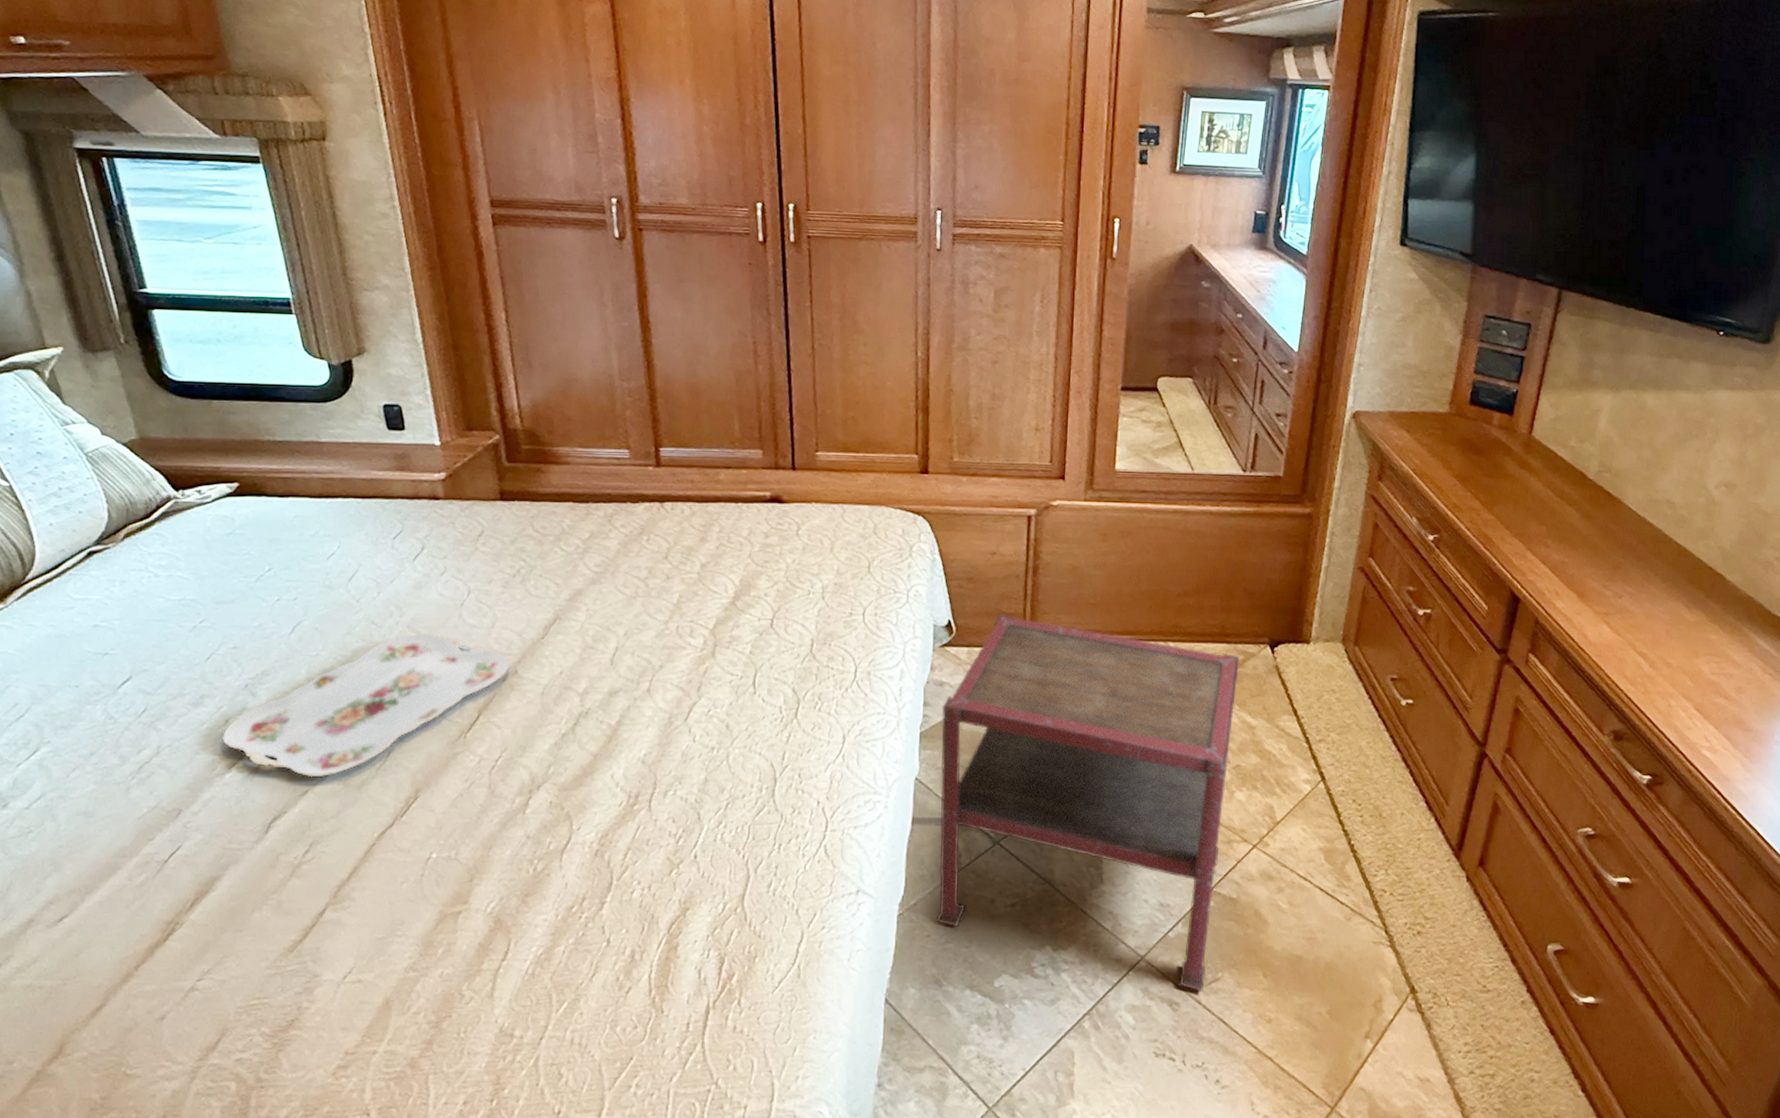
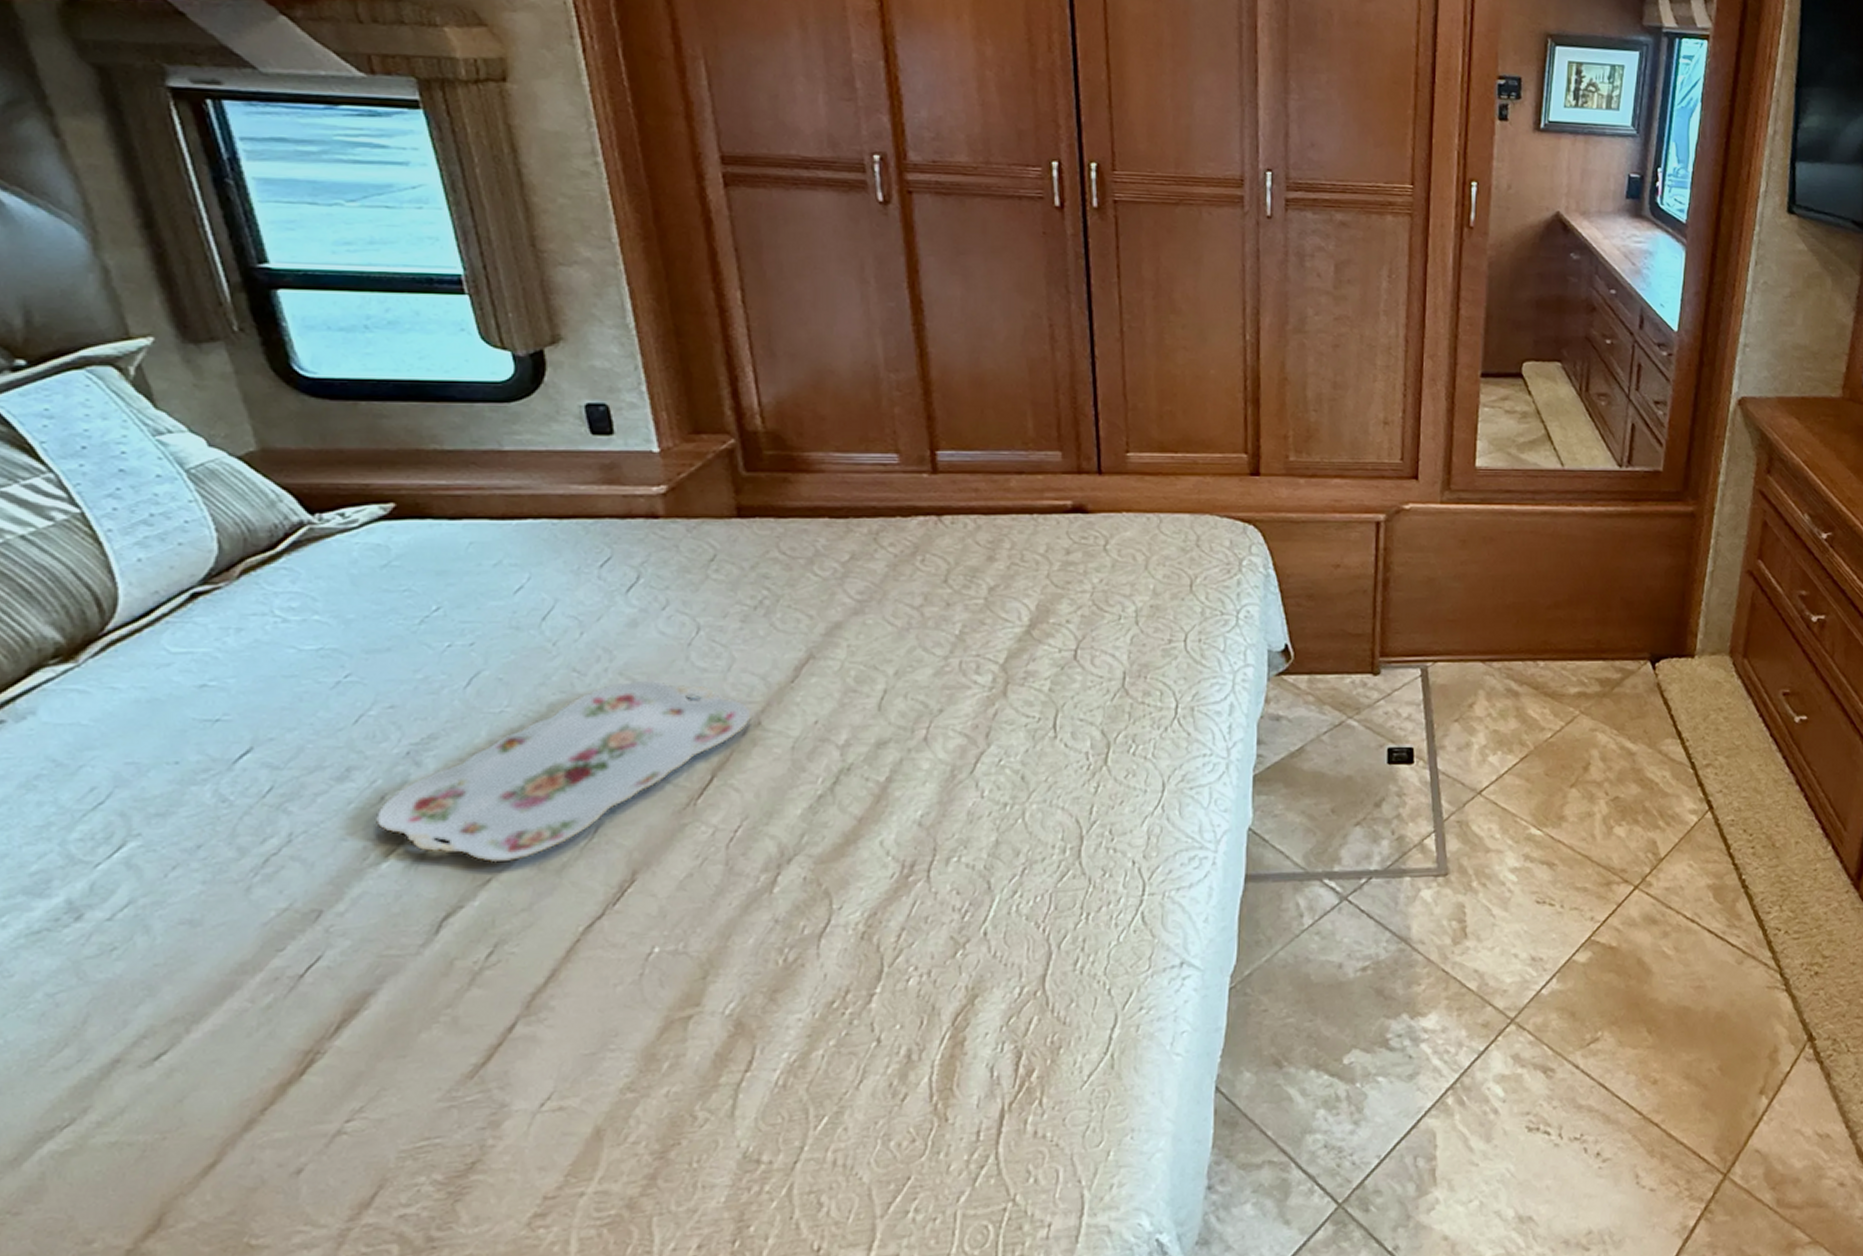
side table: present [936,613,1240,991] -> none [1274,634,1618,1054]

